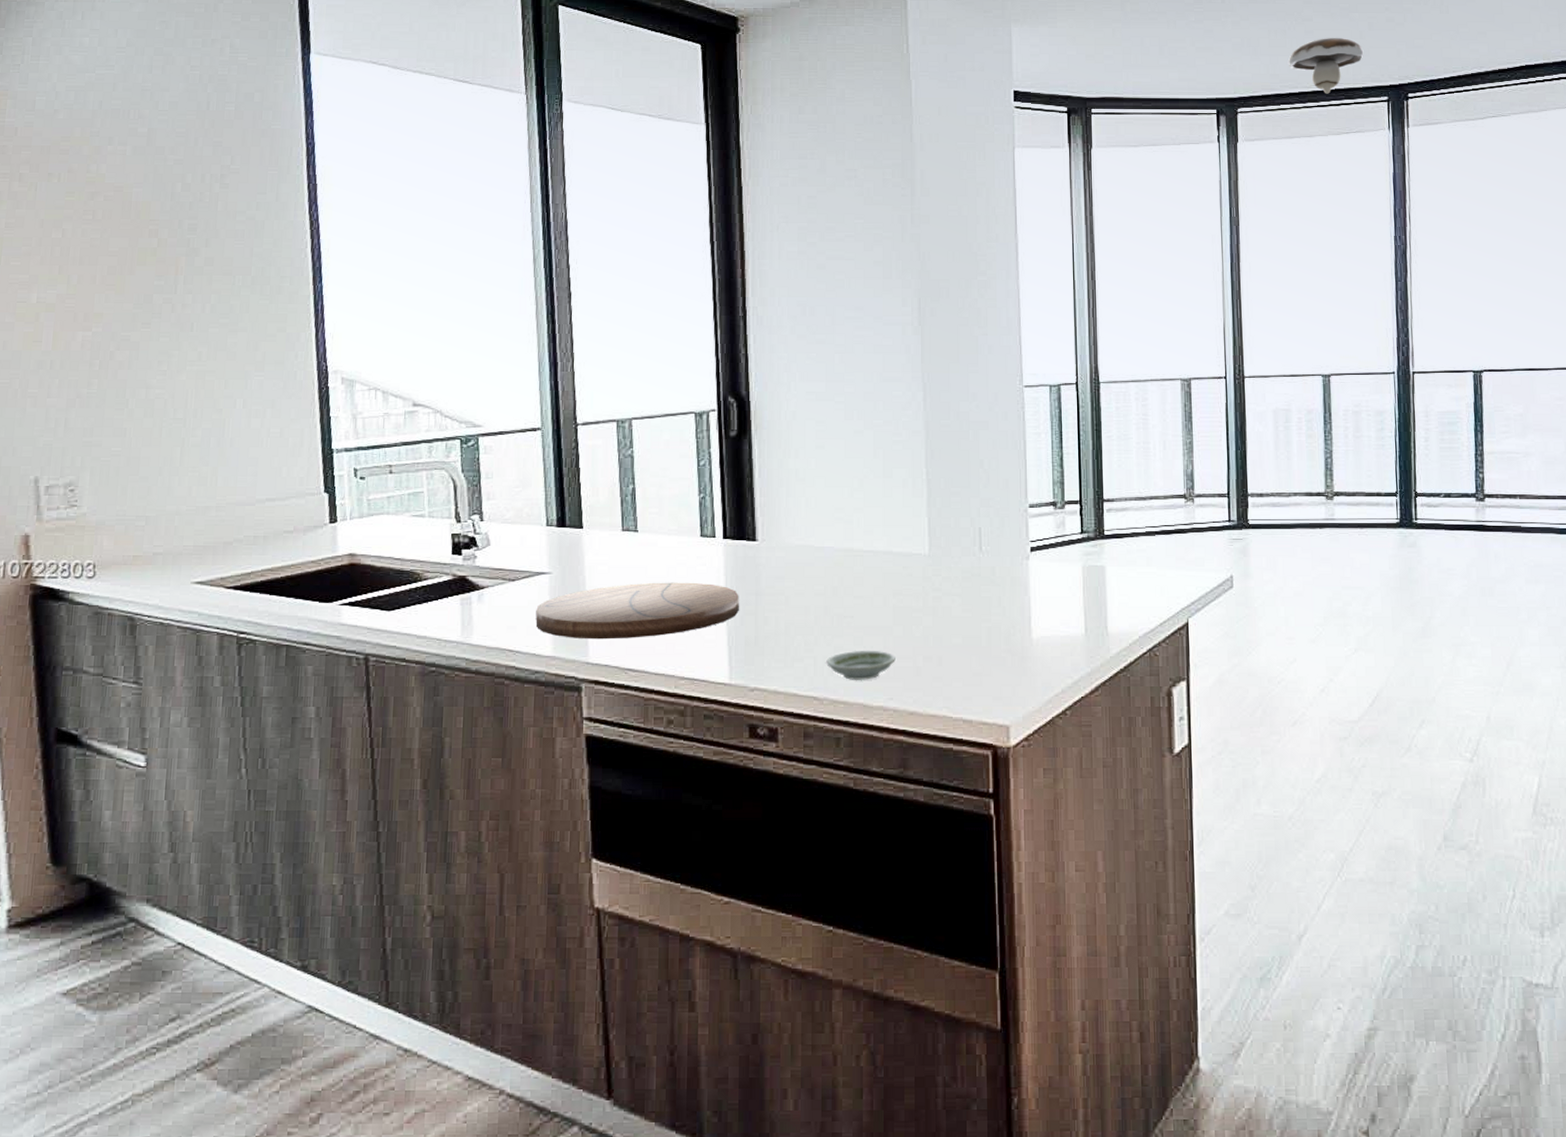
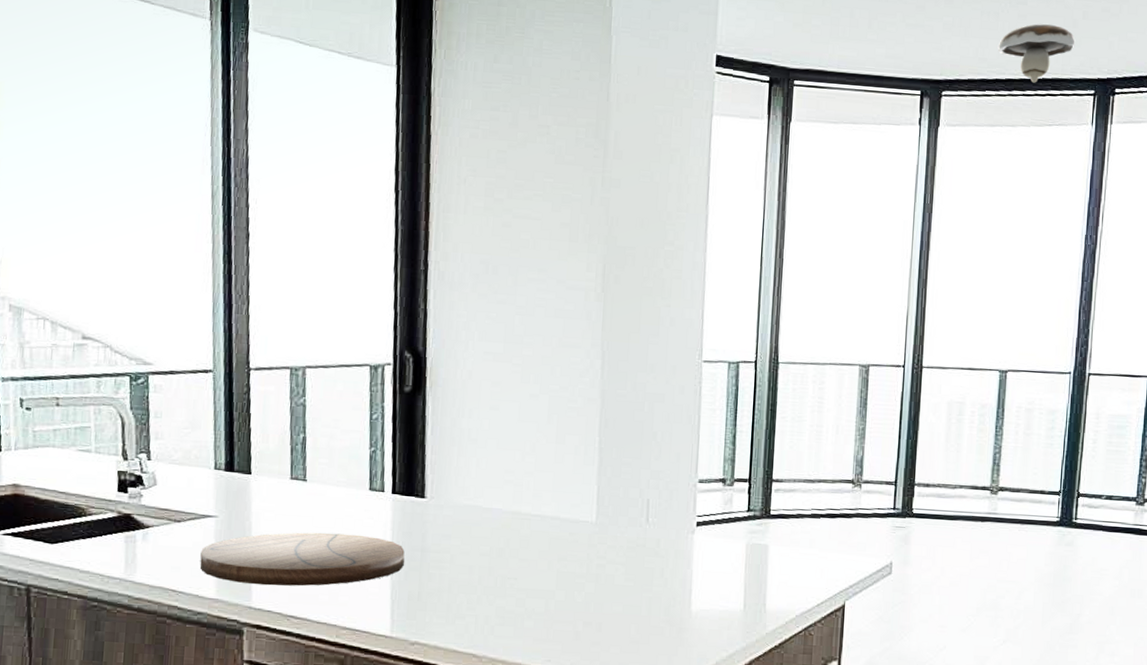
saucer: present [826,650,895,681] -> none [487,612,556,642]

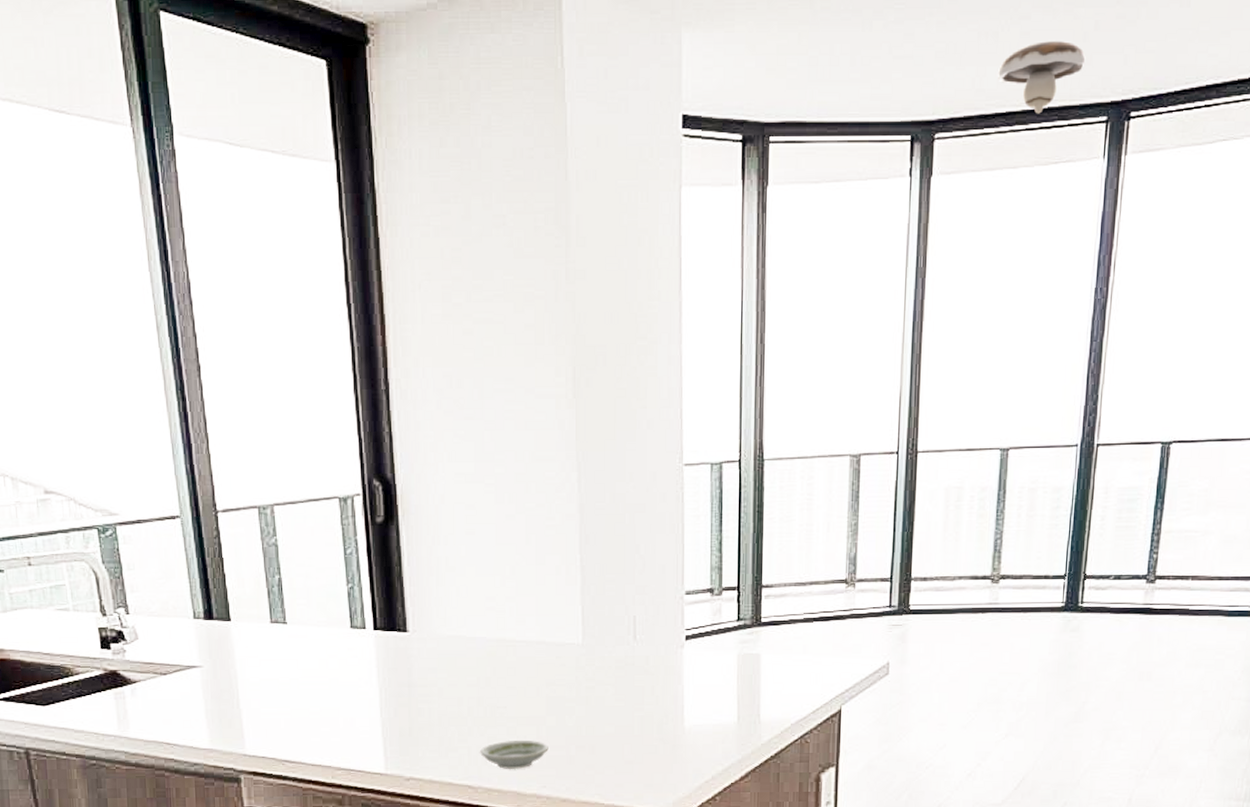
cutting board: present [200,532,405,586] -> none [190,674,392,732]
saucer: none [487,612,556,642] -> present [480,740,548,770]

